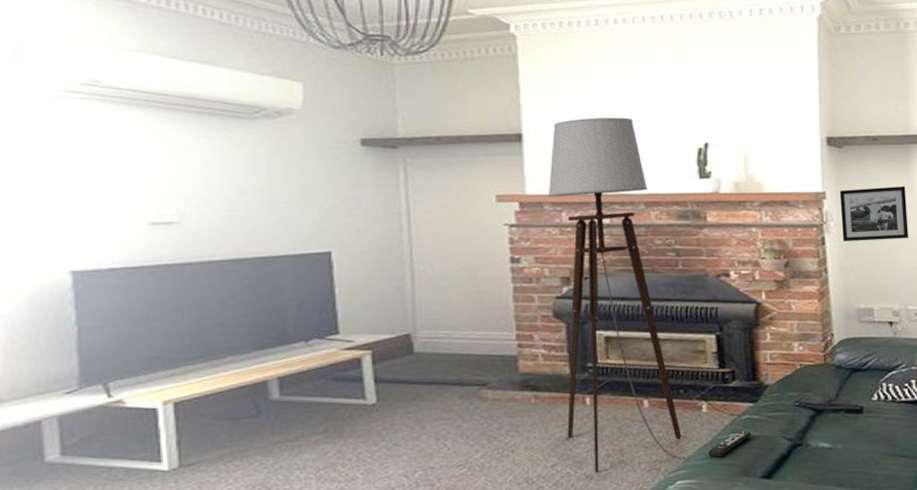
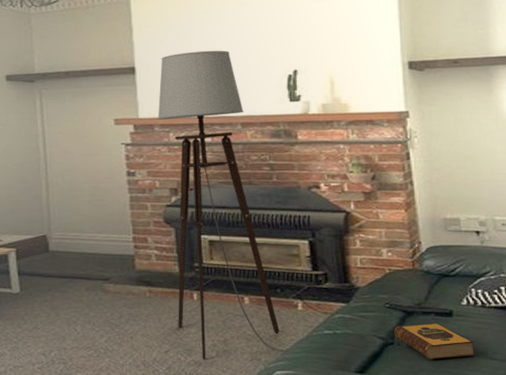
remote control: present [708,430,752,458] -> none [304,328,345,352]
hardback book: none [803,420,884,461] -> present [394,322,475,360]
picture frame: present [839,186,909,242] -> none [422,104,493,157]

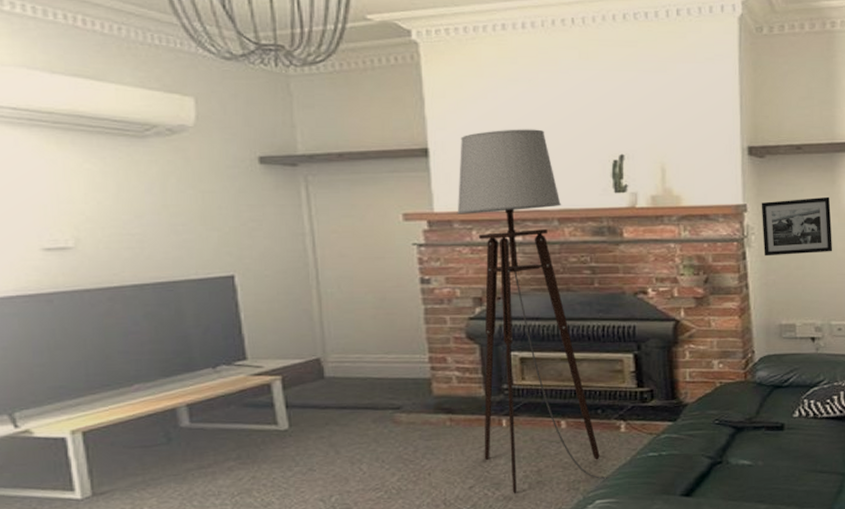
hardback book: present [394,322,475,360] -> none [723,437,805,478]
picture frame: none [422,104,493,157] -> present [761,196,833,257]

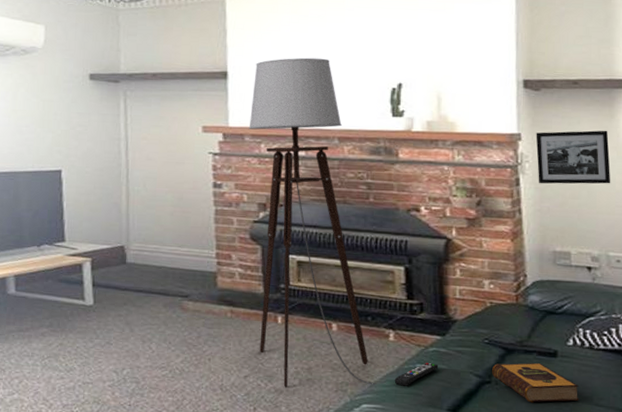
remote control: none [627,449,671,477] -> present [394,362,439,386]
hardback book: none [723,437,805,478] -> present [492,362,579,403]

